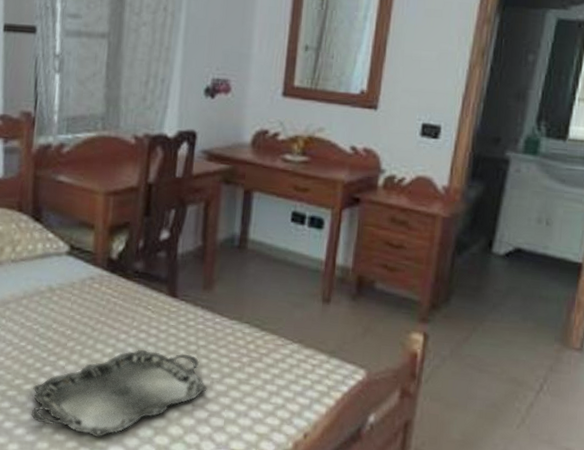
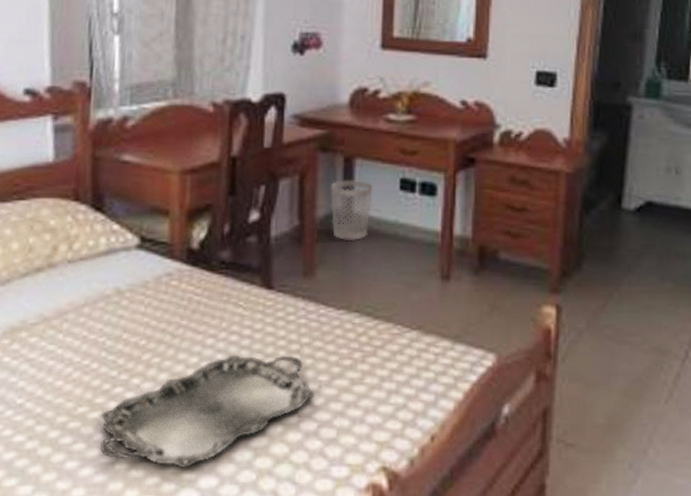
wastebasket: none [230,209,268,263] -> present [330,180,373,242]

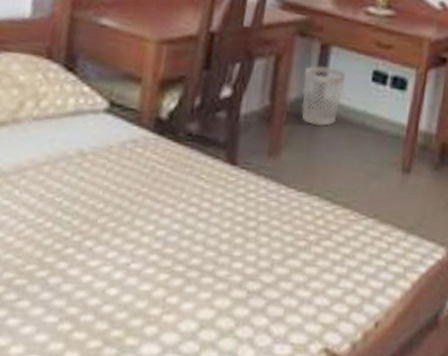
serving tray: present [100,355,315,468] -> none [44,226,267,334]

